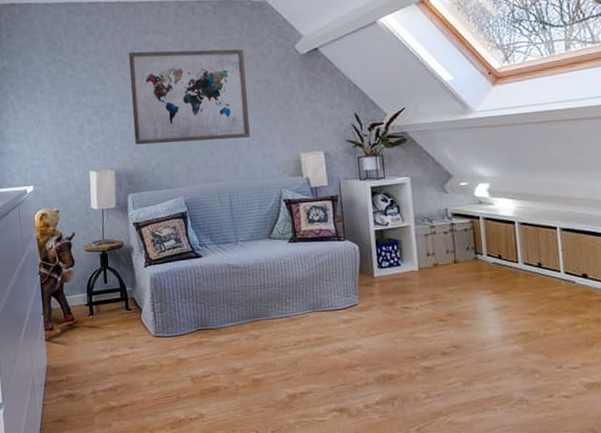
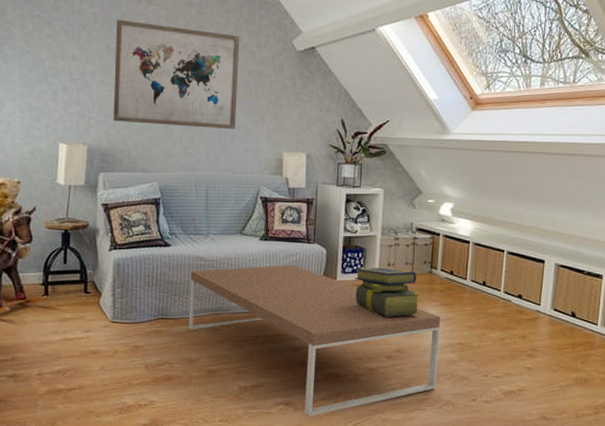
coffee table: none [224,264,504,422] -> present [189,264,441,416]
stack of books: none [392,258,472,310] -> present [355,267,420,317]

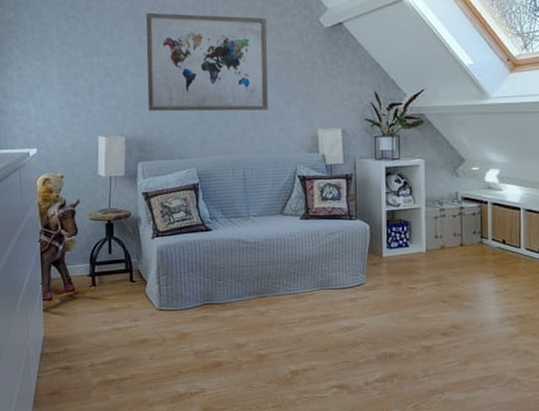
coffee table: present [189,264,441,416] -> none [233,242,498,399]
stack of books: present [355,267,420,317] -> none [401,240,474,291]

